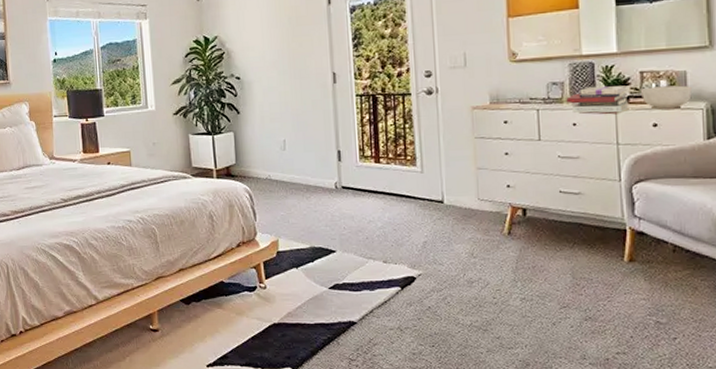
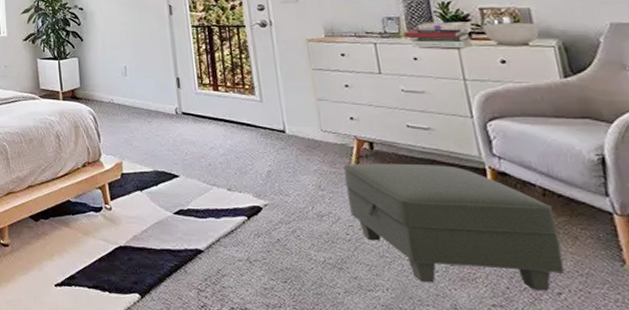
ottoman: none [496,228,682,338] -> present [343,163,565,292]

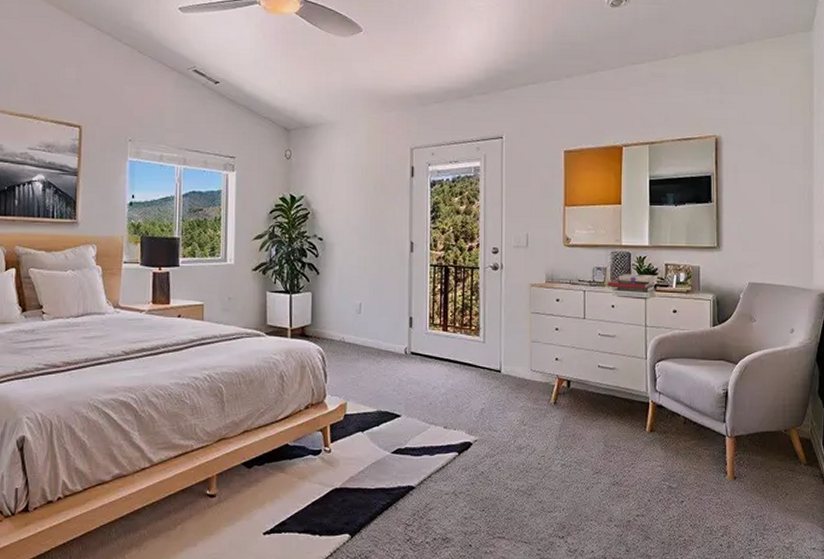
ottoman: present [343,163,565,292] -> none [543,400,689,501]
bowl: present [482,22,540,47] -> none [664,278,703,299]

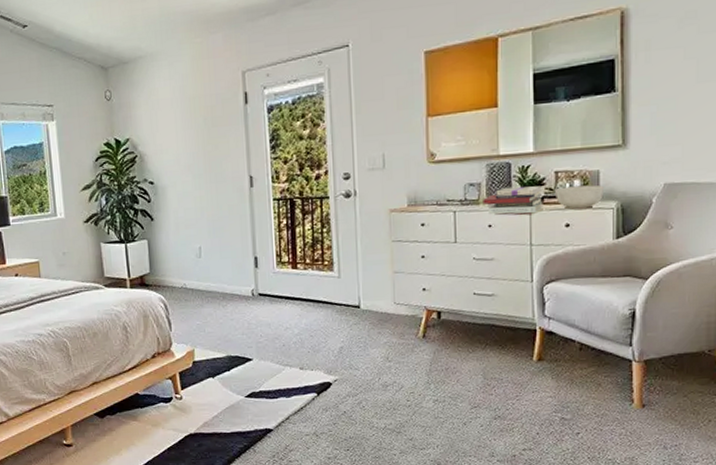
bowl: none [664,278,703,299] -> present [554,184,604,210]

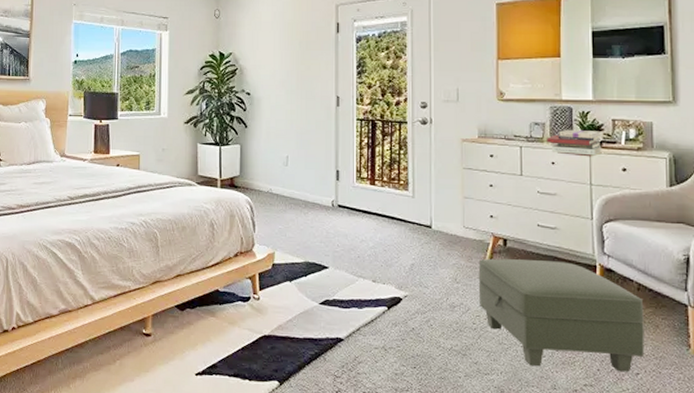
ottoman: none [411,328,586,436] -> present [478,258,645,372]
bowl: present [554,184,604,210] -> none [612,134,657,157]

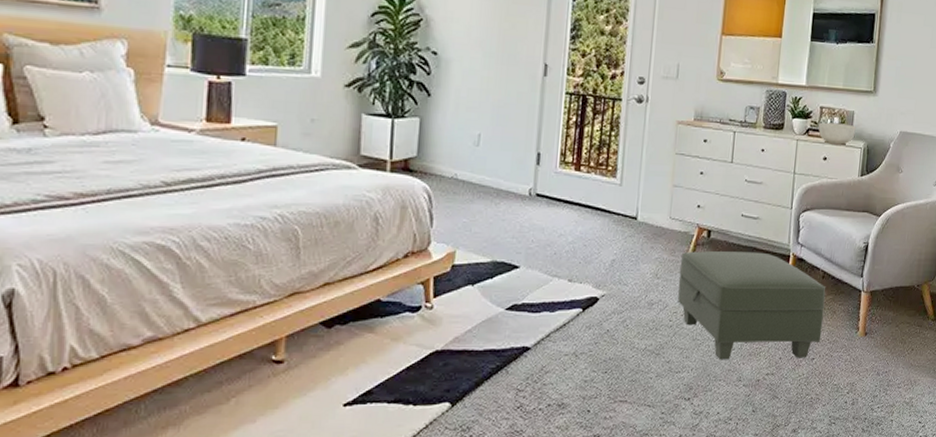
books: present [547,129,602,157] -> none [759,115,809,145]
bowl: none [612,134,657,157] -> present [818,122,856,146]

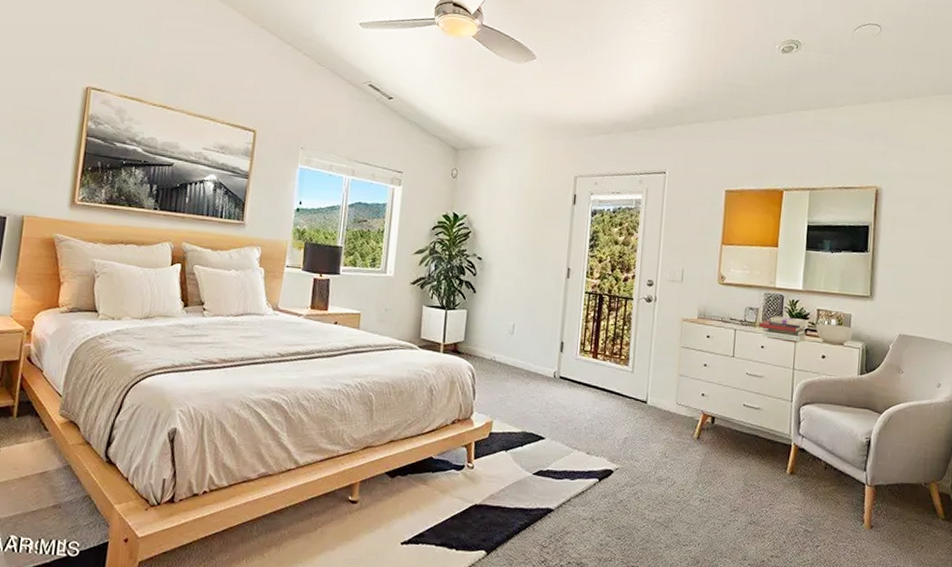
ottoman: present [678,251,826,359] -> none [685,435,829,545]
books: none [759,115,809,145] -> present [758,315,806,343]

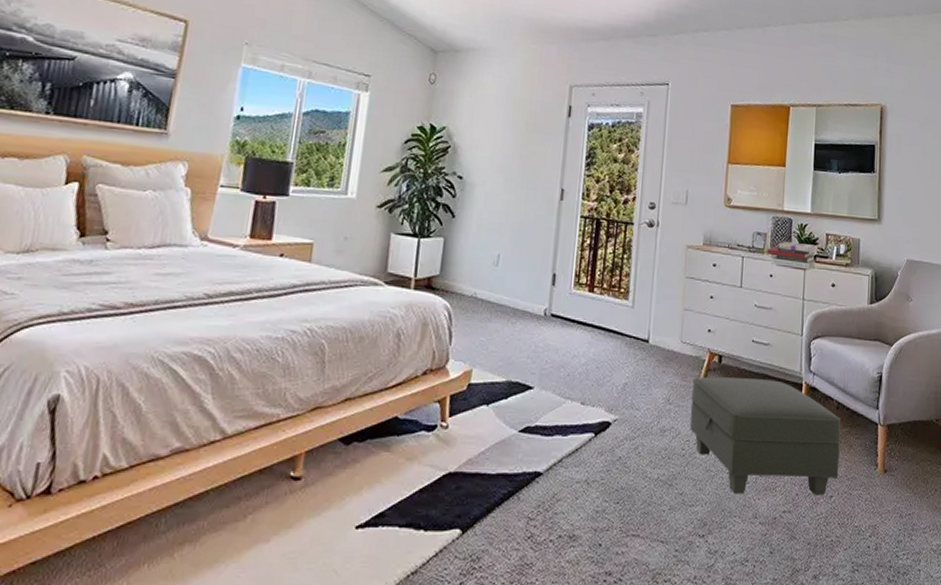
ottoman: none [685,435,829,545] -> present [690,376,841,496]
bowl: present [815,323,854,346] -> none [825,249,863,273]

